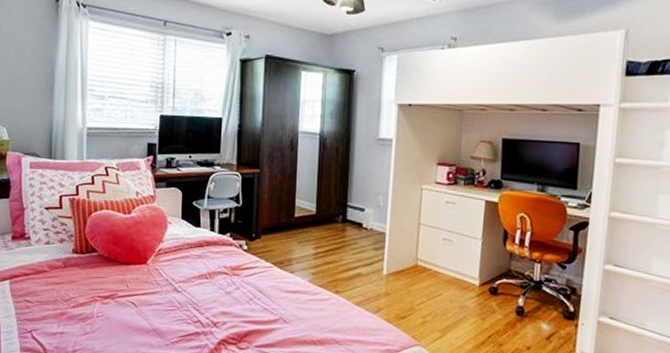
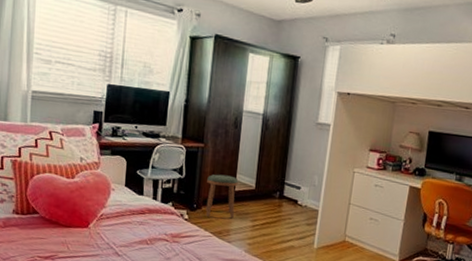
stool: none [265,200,298,247] -> present [205,174,239,218]

